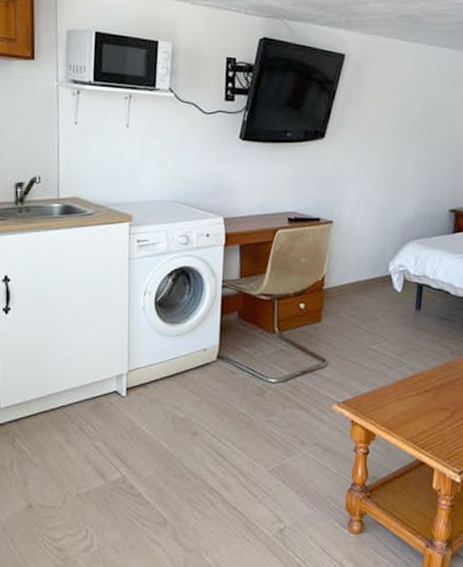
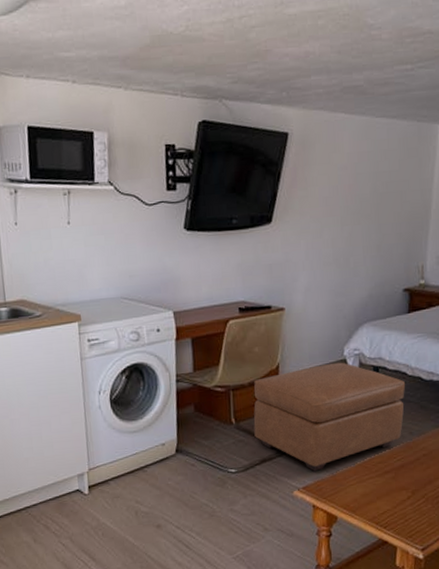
ottoman: none [296,277,449,386] -> present [253,362,406,471]

